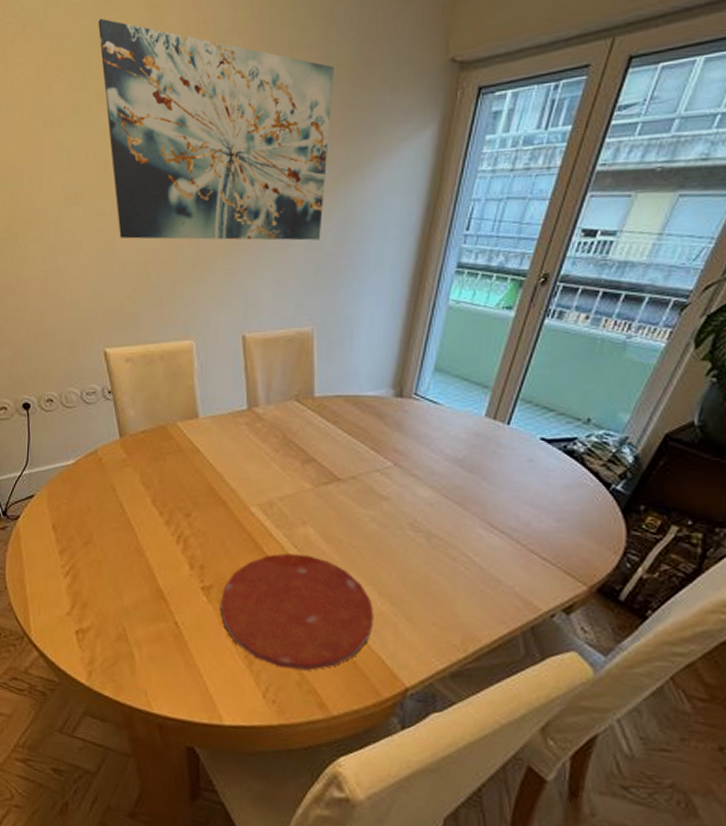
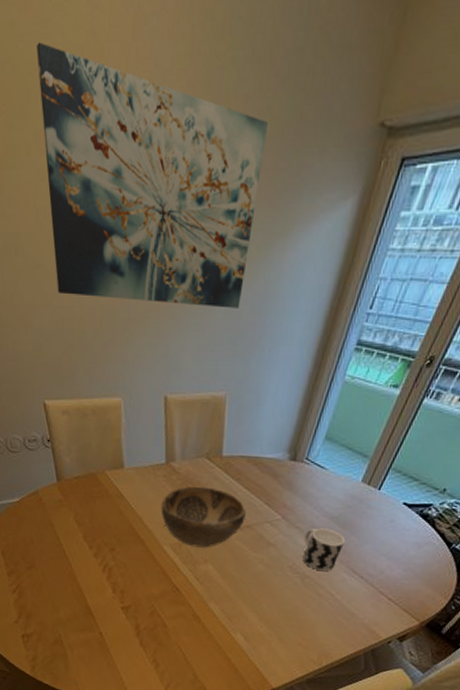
plate: present [221,554,374,671] -> none [136,584,254,673]
decorative bowl: none [245,433,349,507] -> present [161,486,246,548]
cup: none [424,474,475,527] -> present [303,528,345,571]

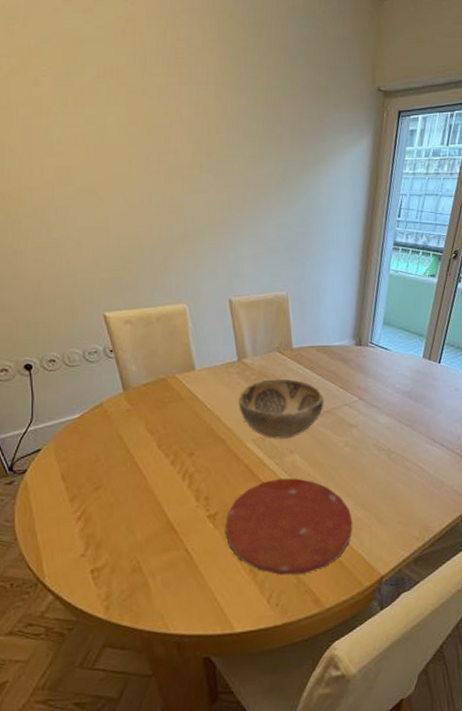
wall art: present [37,42,268,309] -> none [81,24,290,222]
plate: none [136,584,254,673] -> present [226,478,353,576]
cup: present [303,528,345,571] -> none [383,404,420,444]

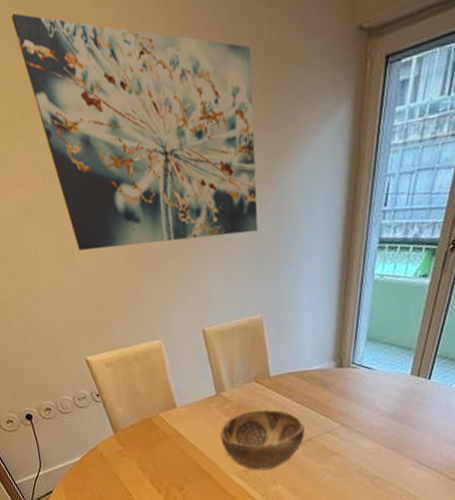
wall art: none [81,24,290,222] -> present [11,13,259,251]

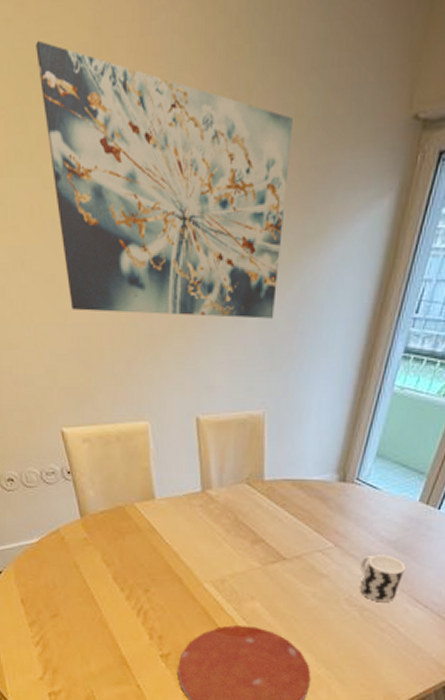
decorative bowl: present [220,409,305,471] -> none [199,515,294,583]
cup: none [366,427,406,469] -> present [360,555,405,602]

